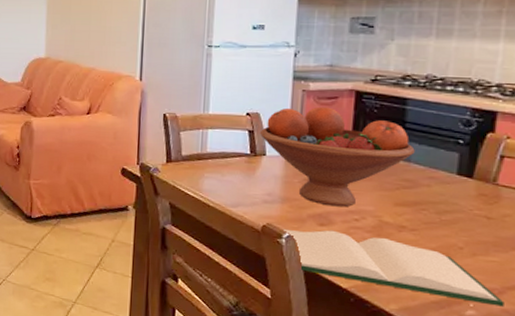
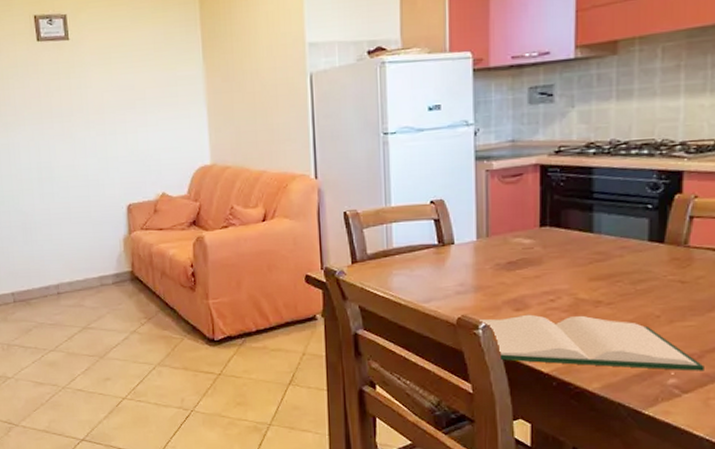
fruit bowl: present [259,106,415,208] -> none [445,185,605,290]

